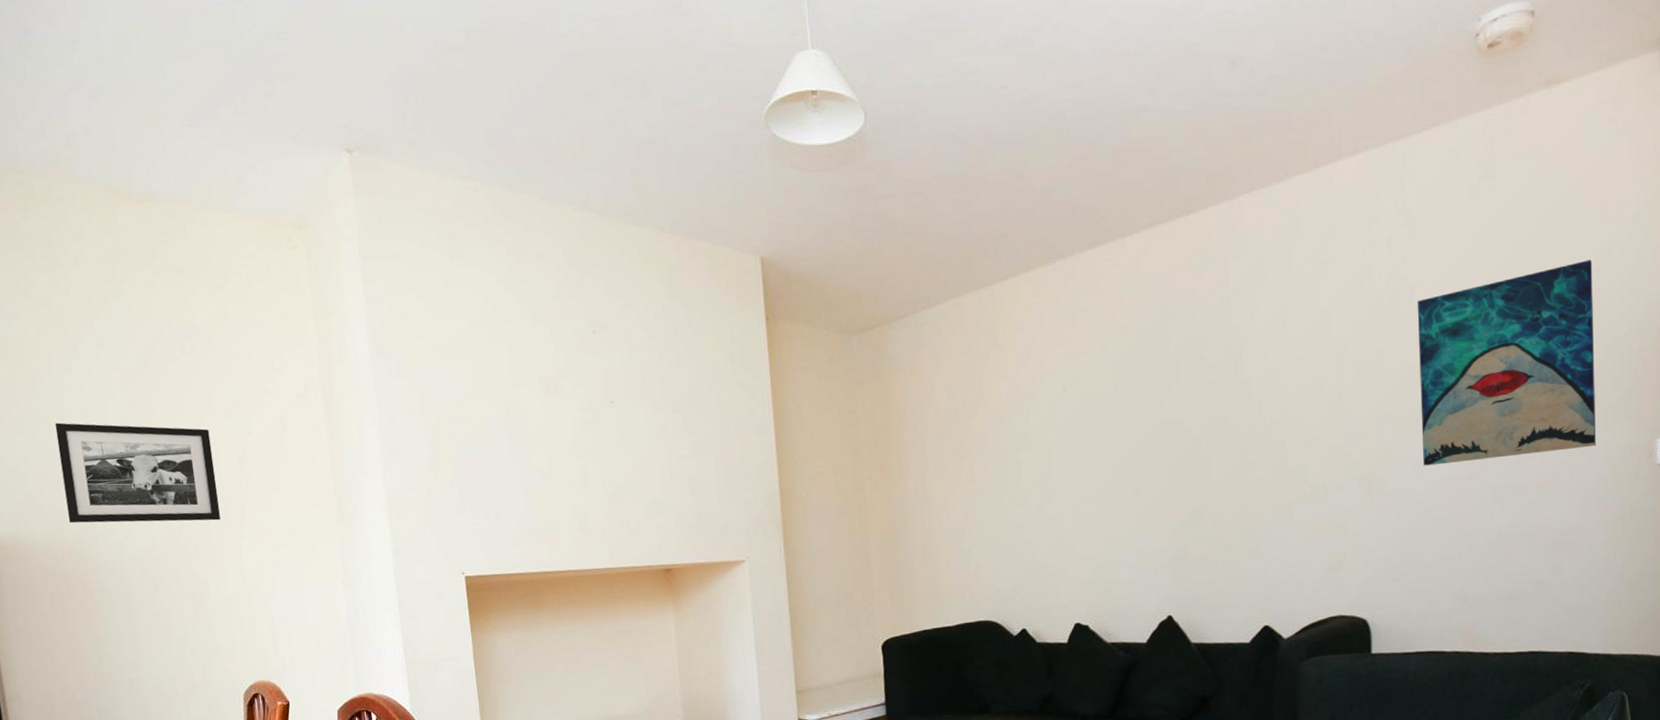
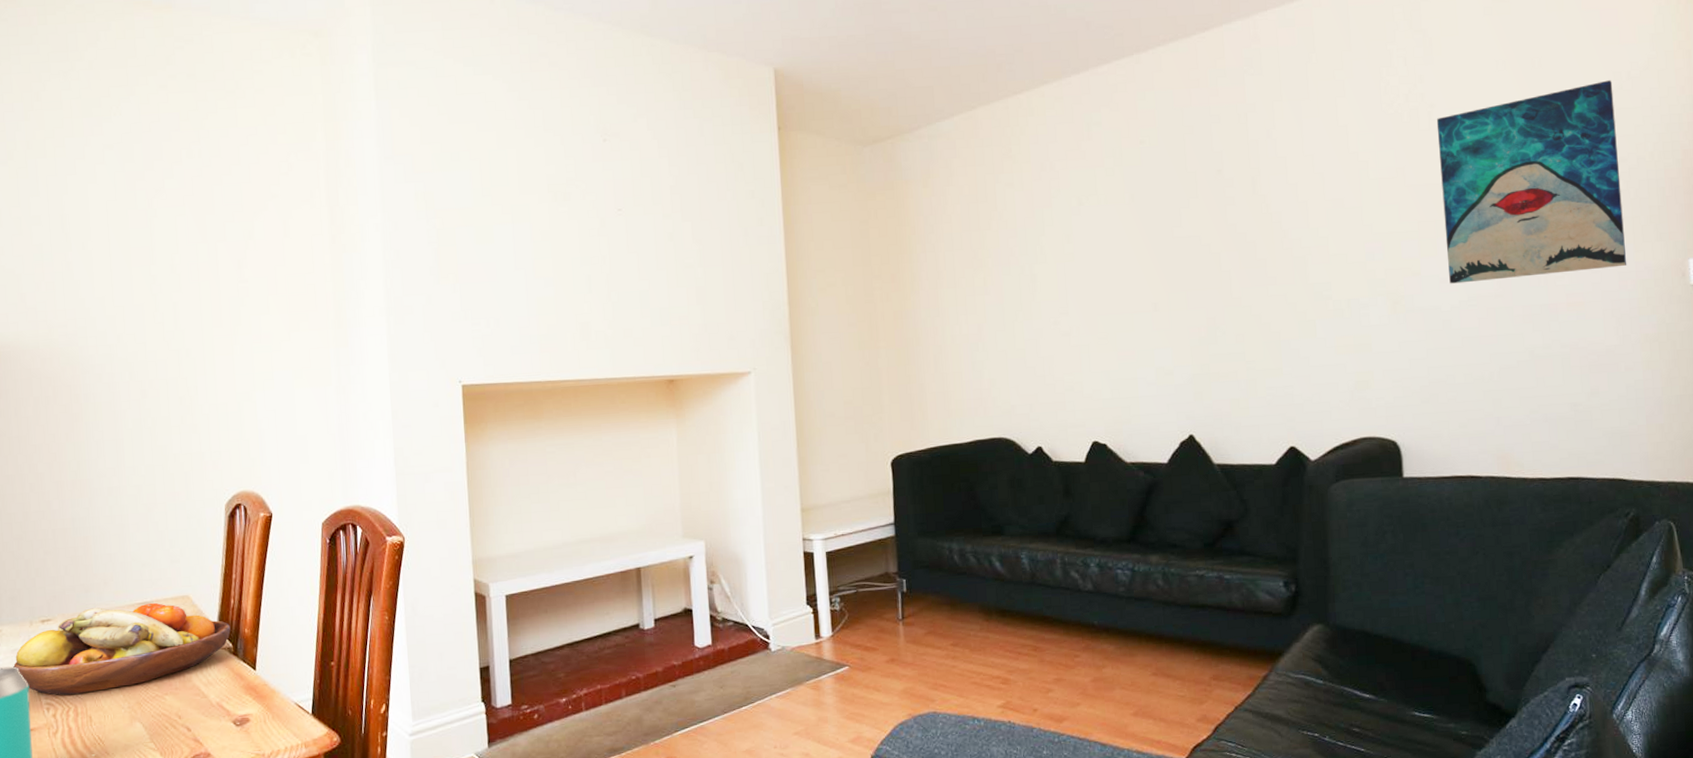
picture frame: present [55,422,221,524] -> none [55,224,215,326]

